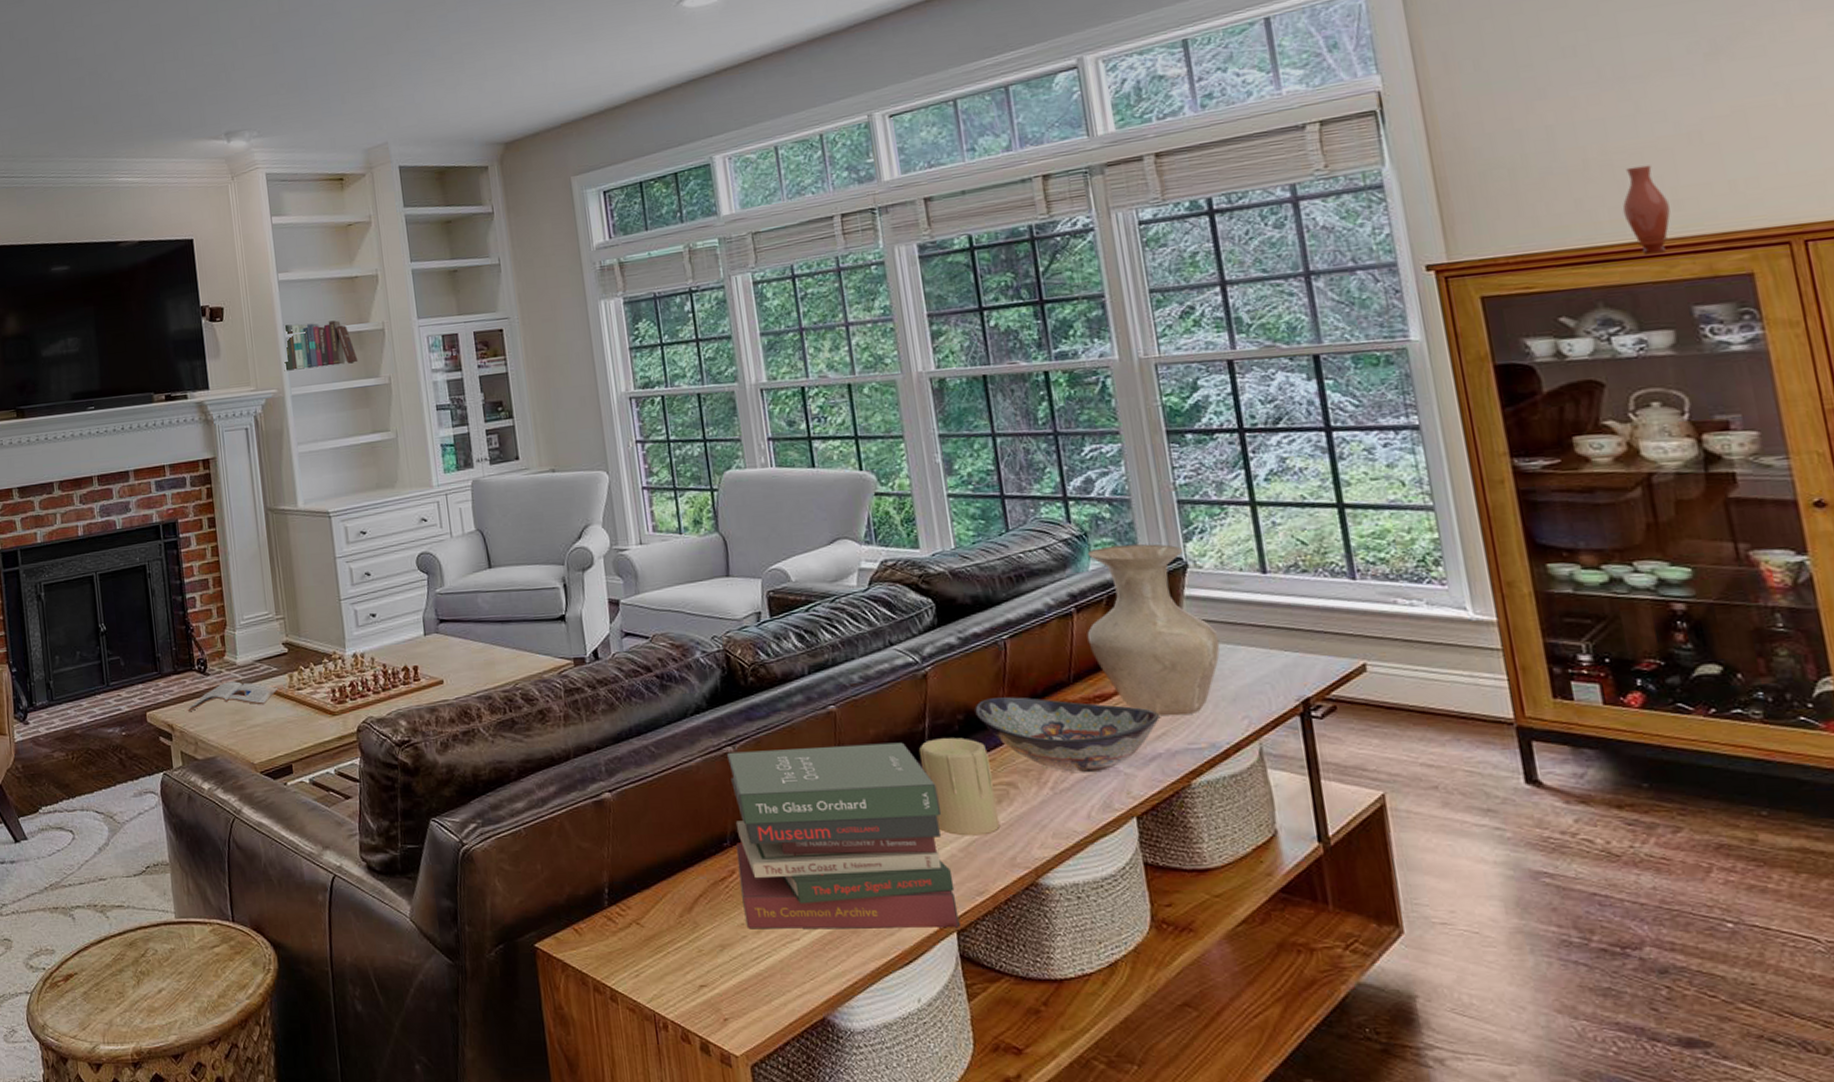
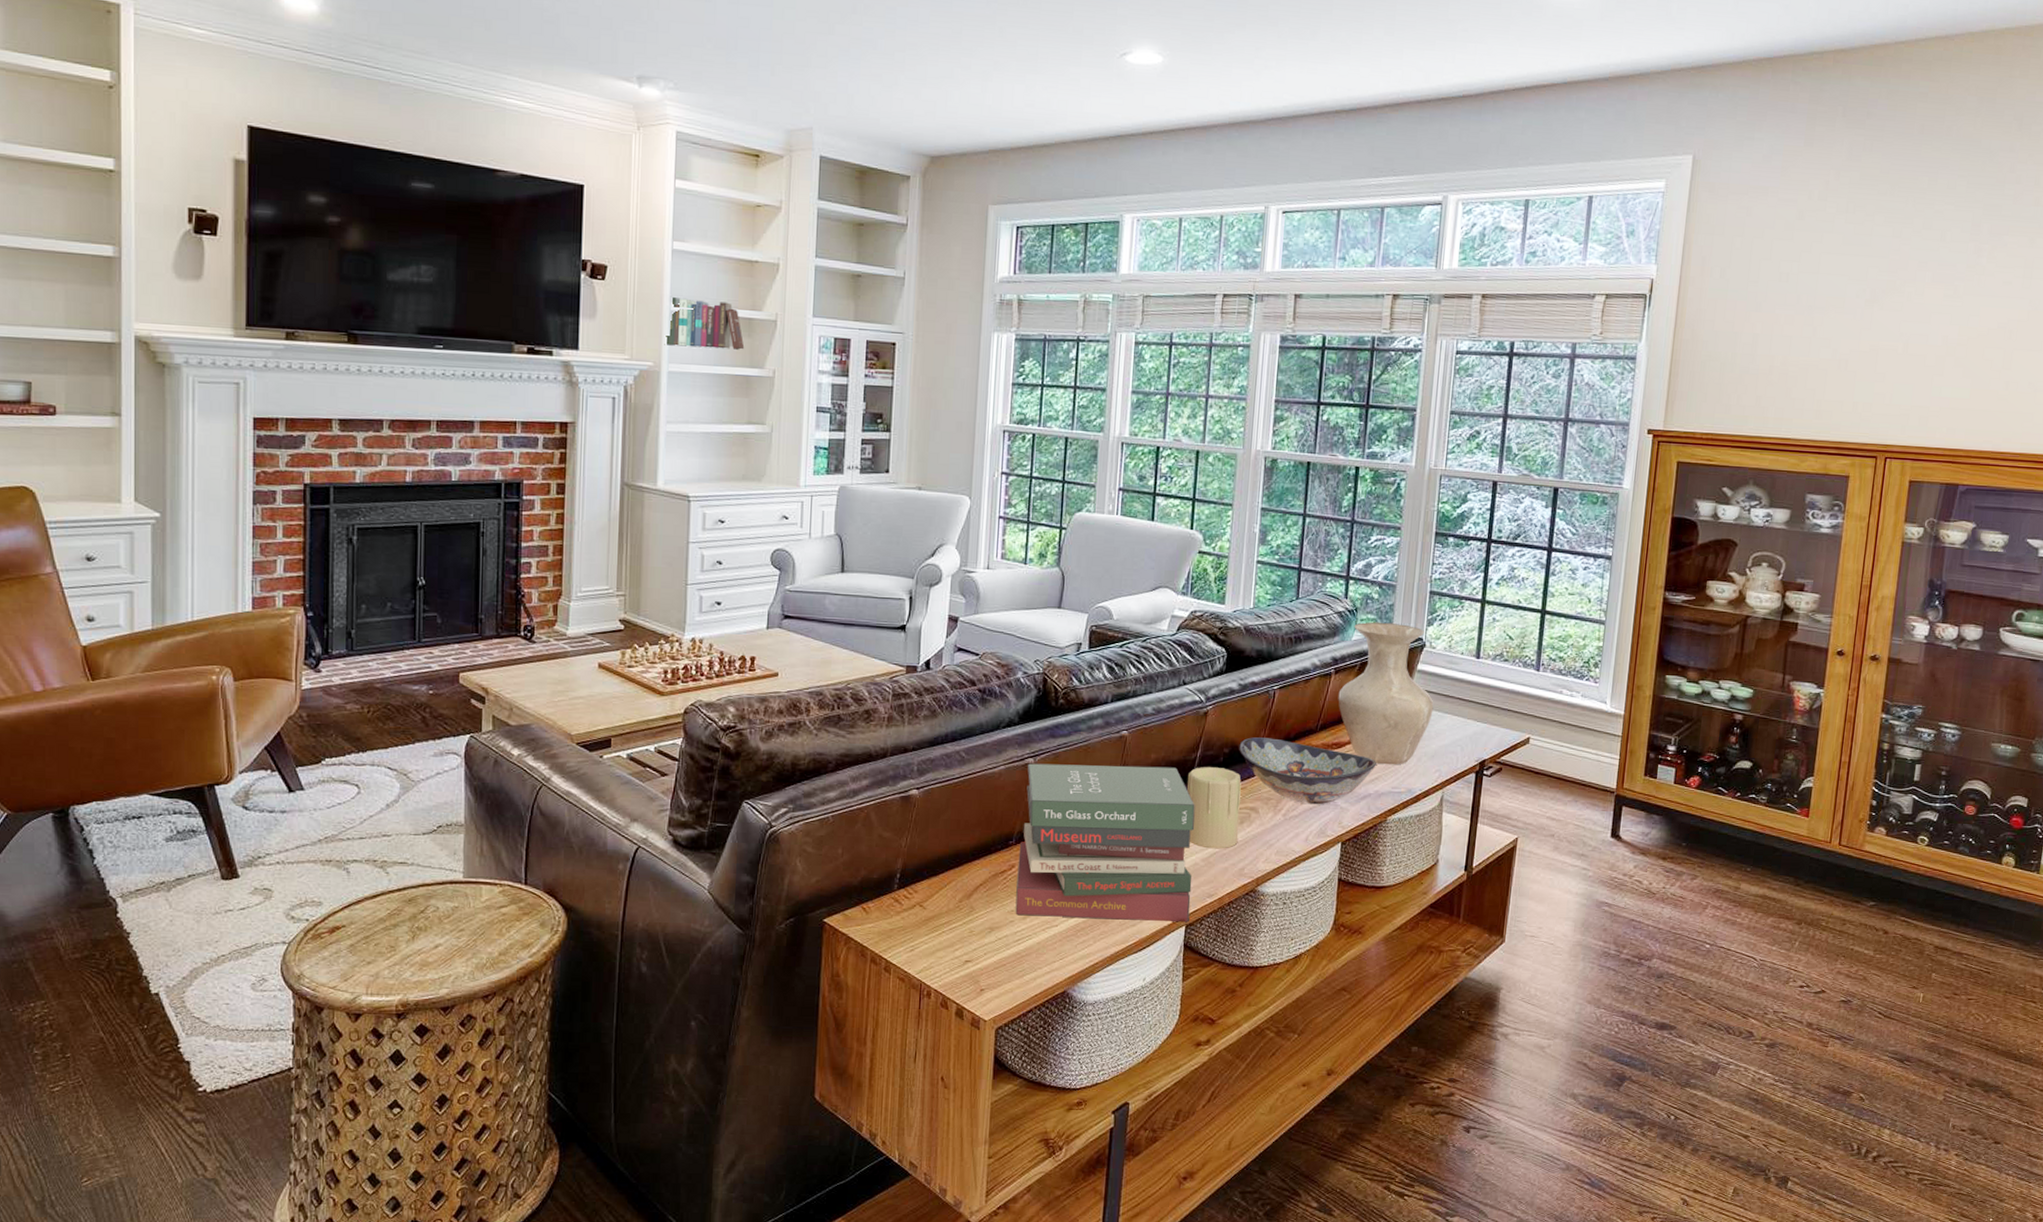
magazine: present [188,681,279,712] -> none [507,652,608,678]
vase: present [1622,165,1671,255] -> none [1783,378,1814,450]

